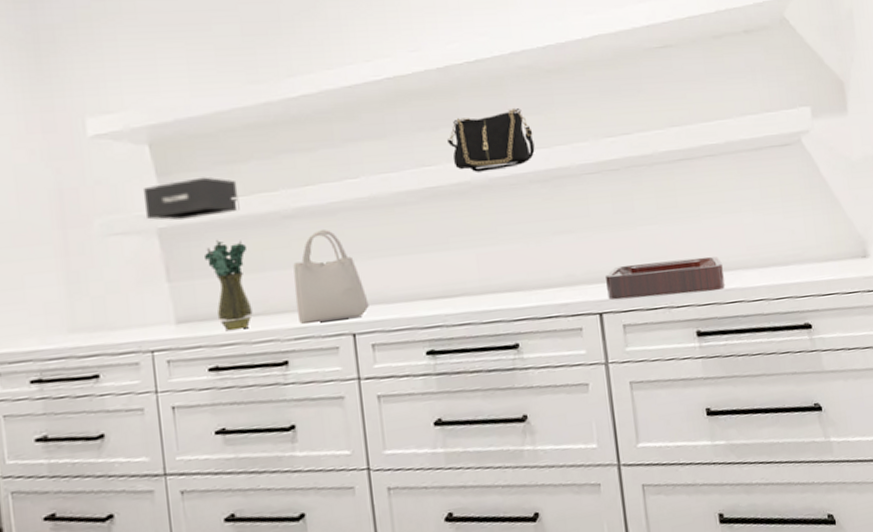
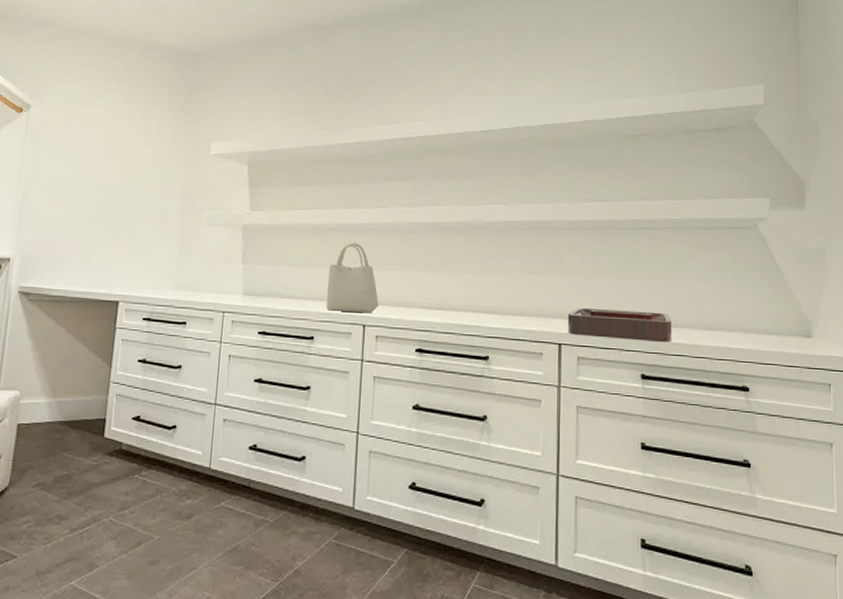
box: present [142,177,240,221] -> none [237,192,301,221]
vase: present [203,239,253,332] -> none [269,238,300,307]
handbag: present [447,107,535,172] -> none [457,169,525,216]

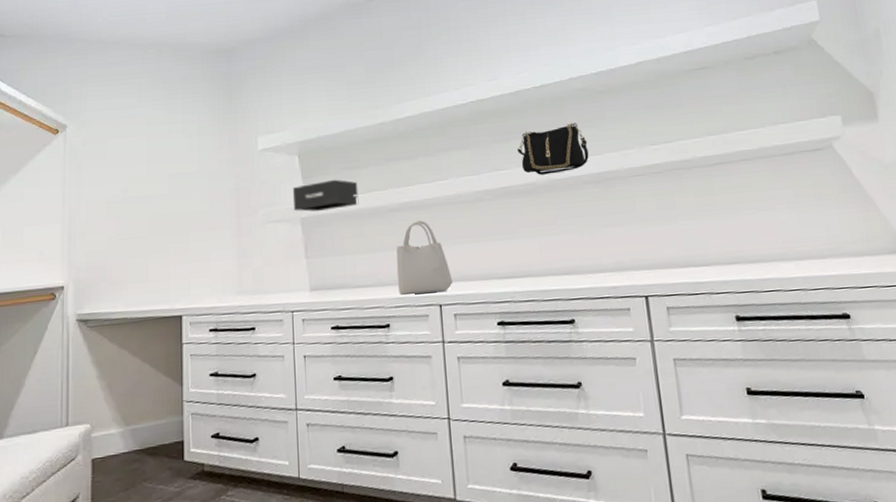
box: none [237,192,301,221] -> present [292,179,359,212]
handbag: none [457,169,525,216] -> present [517,122,589,175]
decorative tray: present [568,307,673,343] -> none [651,249,763,285]

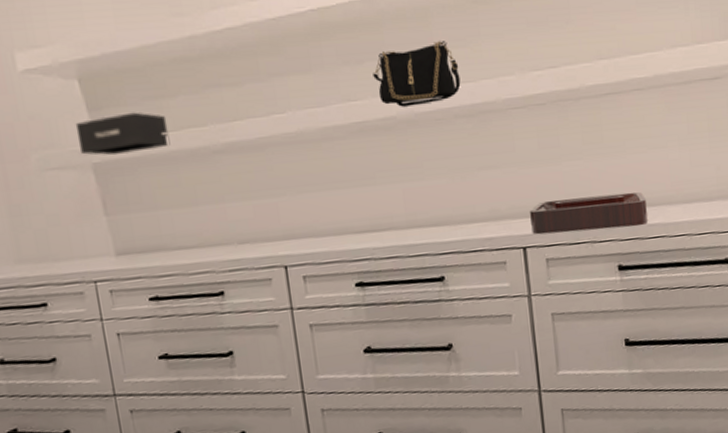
handbag: present [396,220,453,296] -> none [224,165,299,257]
decorative tray: none [651,249,763,285] -> present [530,192,649,235]

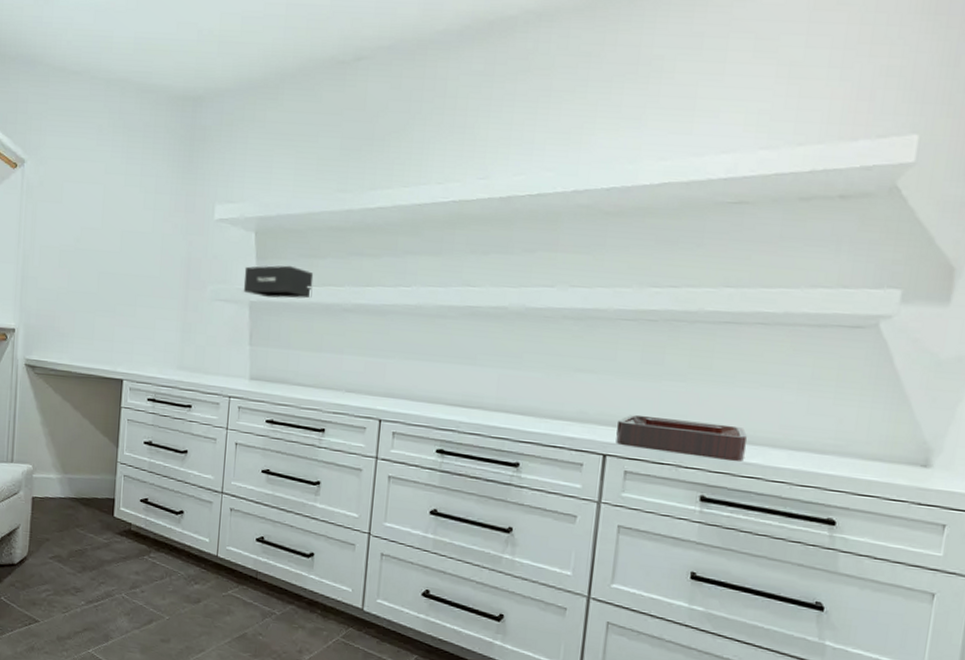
handbag: present [373,40,461,107] -> none [495,244,578,301]

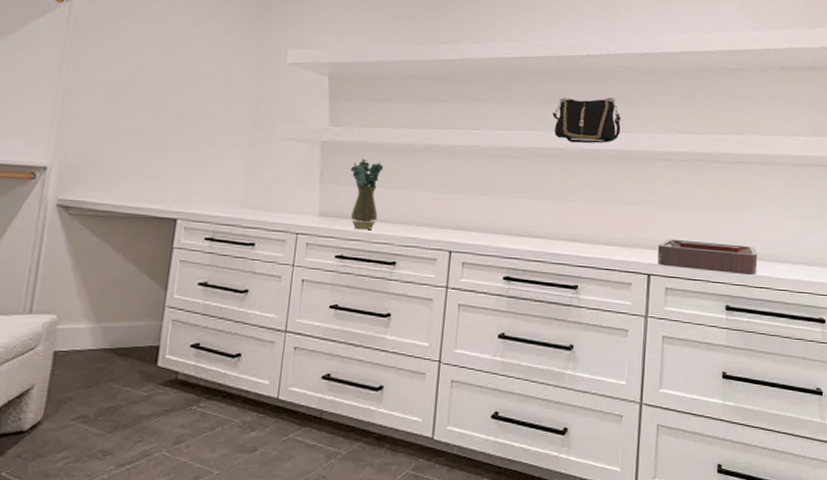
box: present [243,265,314,299] -> none [315,108,387,139]
vase: none [278,318,312,396] -> present [350,157,384,231]
handbag: none [495,244,578,301] -> present [552,96,621,144]

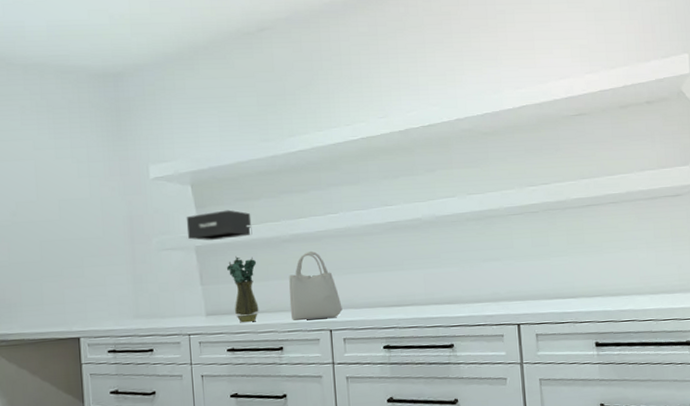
box: none [315,108,387,139] -> present [186,210,252,241]
handbag: none [410,165,467,239] -> present [289,251,343,321]
handbag: present [552,96,621,144] -> none [405,162,472,211]
decorative tray: present [657,239,758,276] -> none [524,283,621,315]

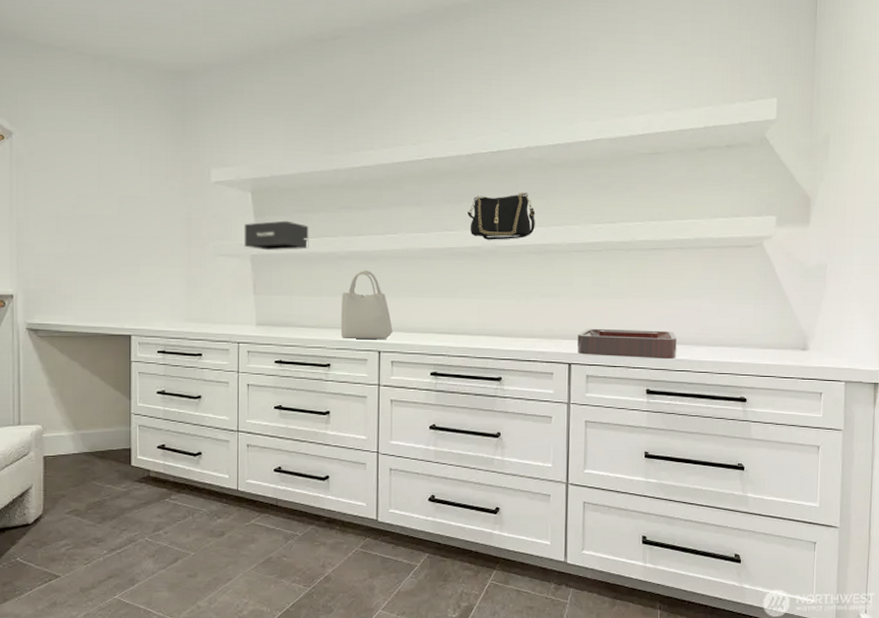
vase: present [226,255,259,323] -> none [280,267,311,336]
handbag: none [405,162,472,211] -> present [467,191,536,240]
decorative tray: none [524,283,621,315] -> present [577,328,678,360]

